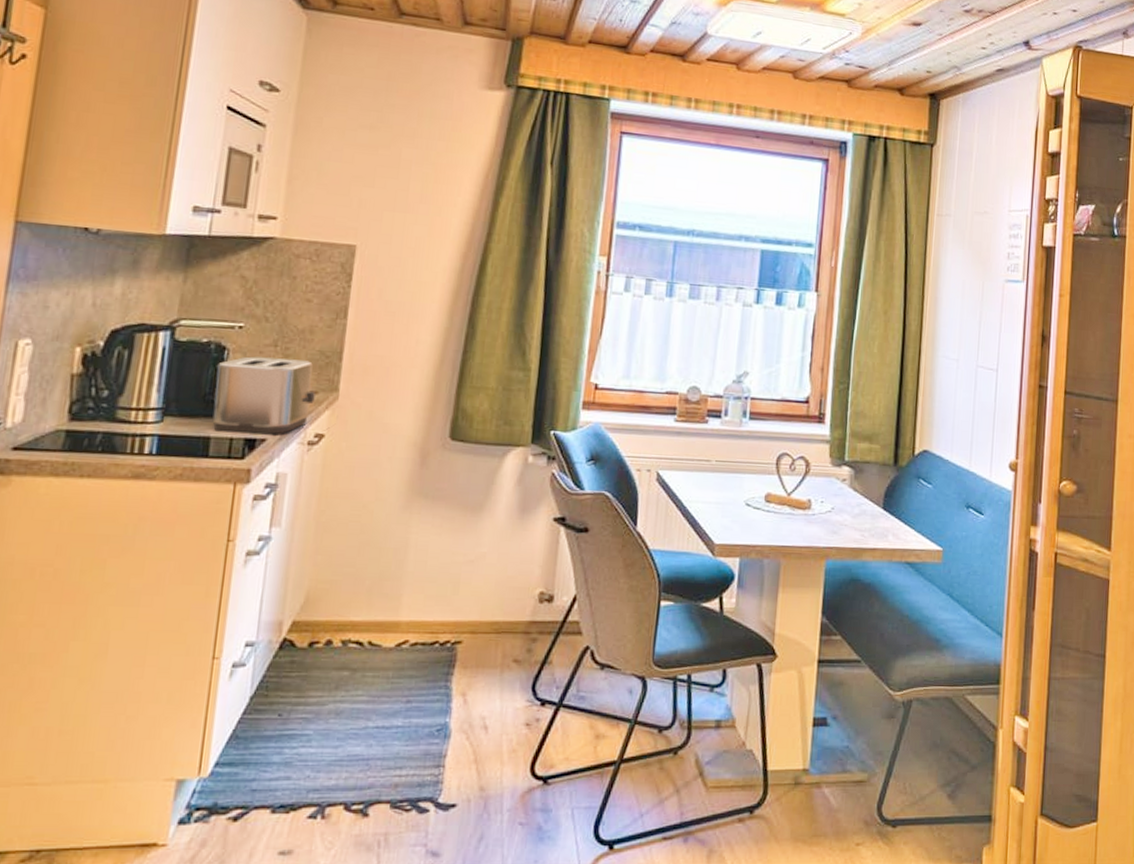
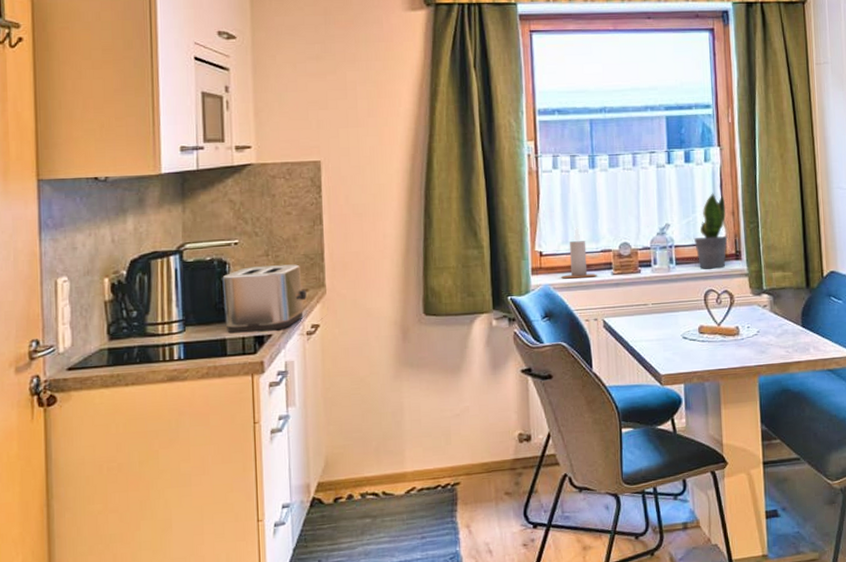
candle: none [616,360,658,422] -> present [561,226,597,279]
potted plant: none [773,343,816,431] -> present [693,193,728,270]

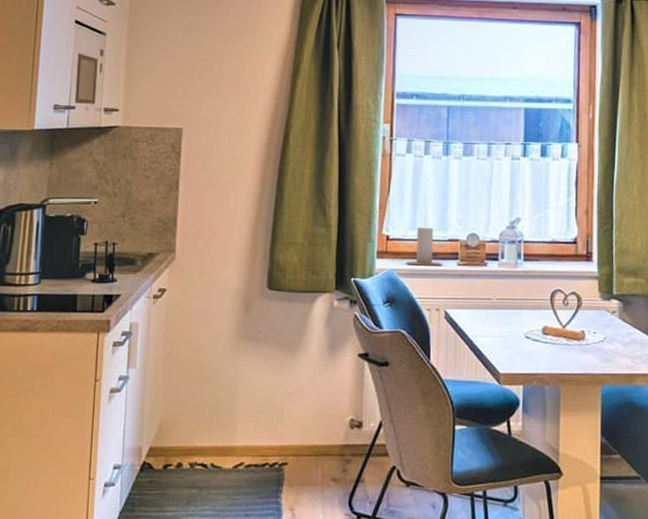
toaster: present [222,264,307,334] -> none [78,226,157,291]
potted plant: present [693,193,728,270] -> none [544,190,580,269]

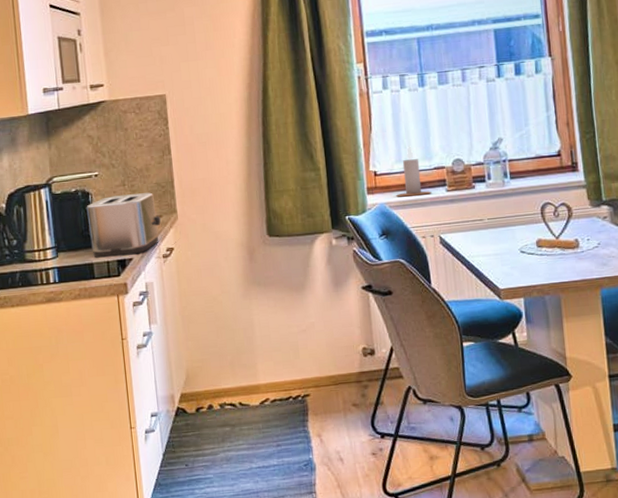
toaster: none [78,226,157,291] -> present [86,192,161,258]

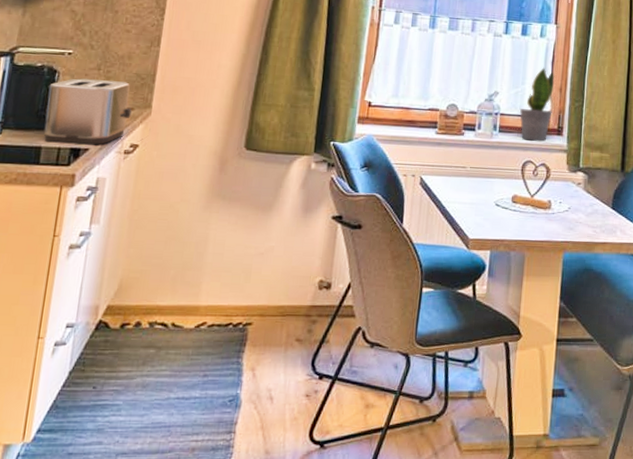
candle: present [396,145,432,197] -> none [386,82,421,134]
potted plant: none [527,104,563,183] -> present [519,68,555,142]

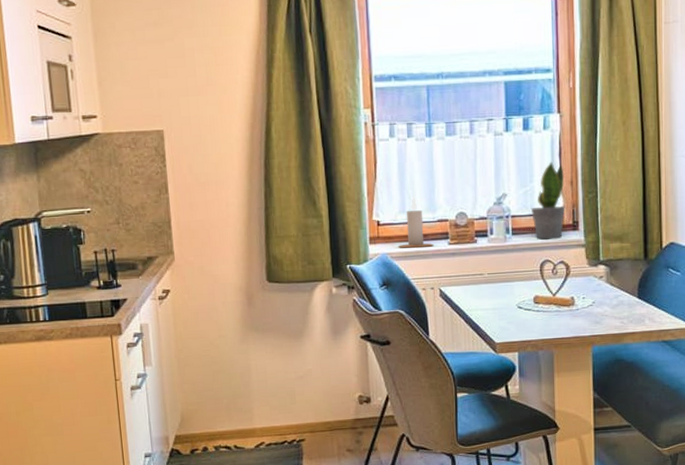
toaster: present [43,78,132,145] -> none [78,232,157,297]
candle: none [386,82,421,134] -> present [398,196,434,248]

